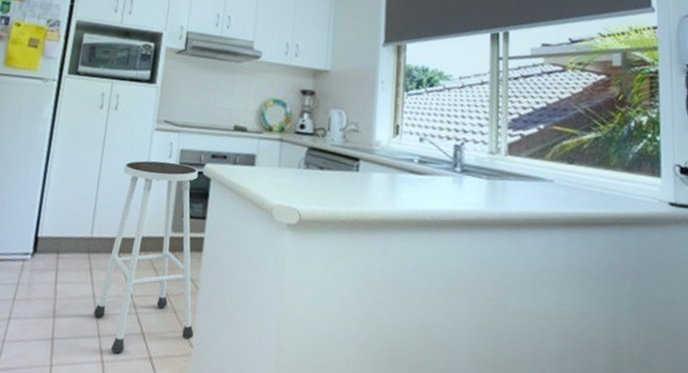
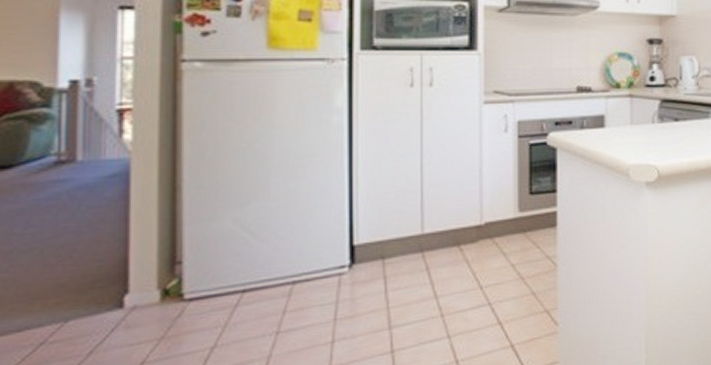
stool: present [93,160,198,354] -> none [438,136,557,350]

